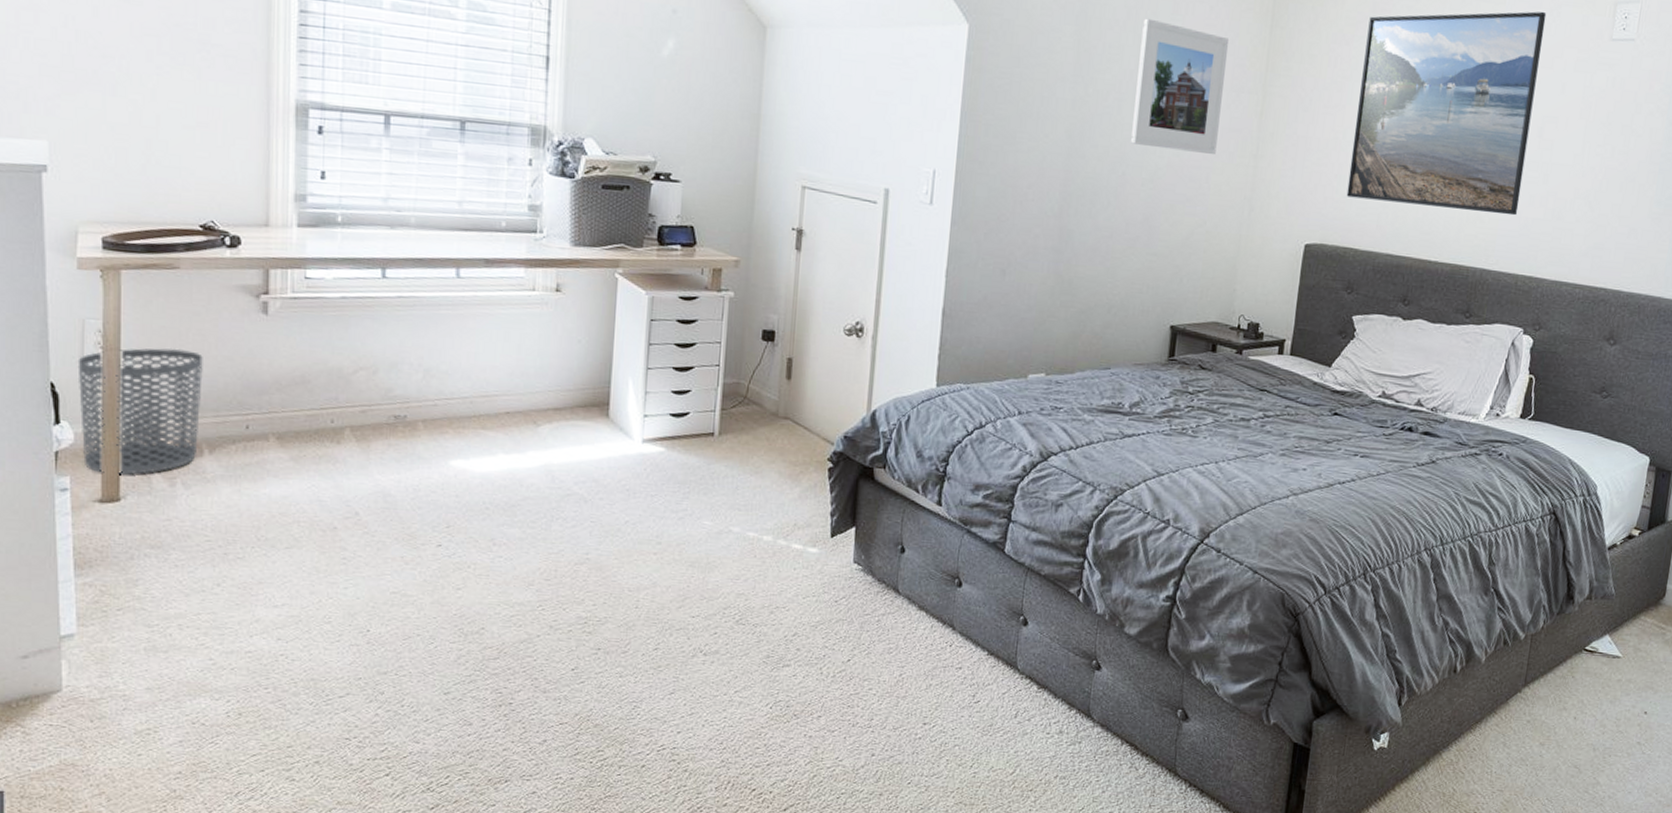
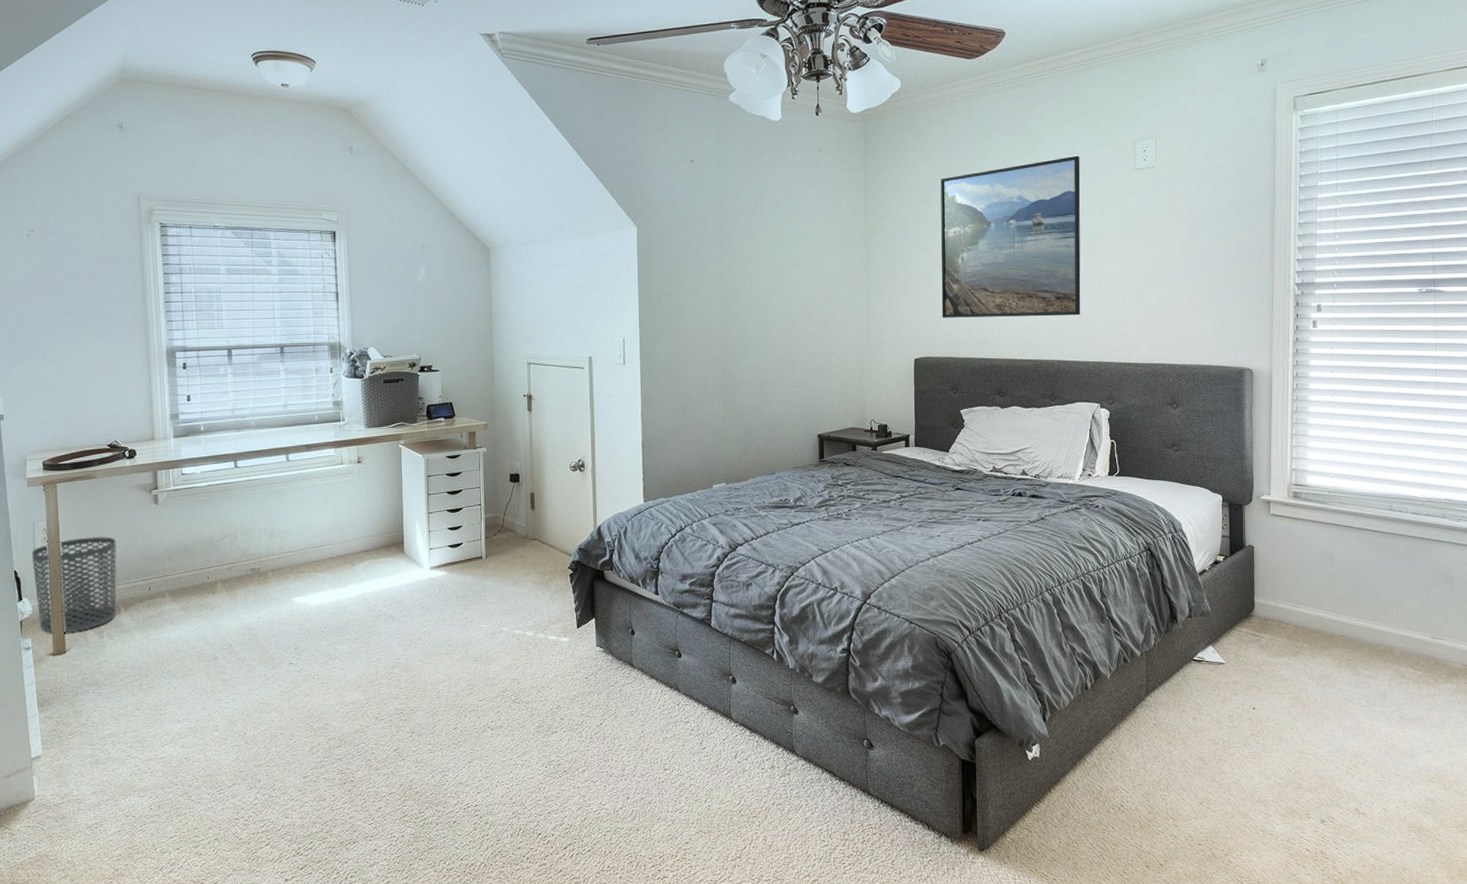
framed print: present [1131,18,1230,154] -> none [767,203,835,300]

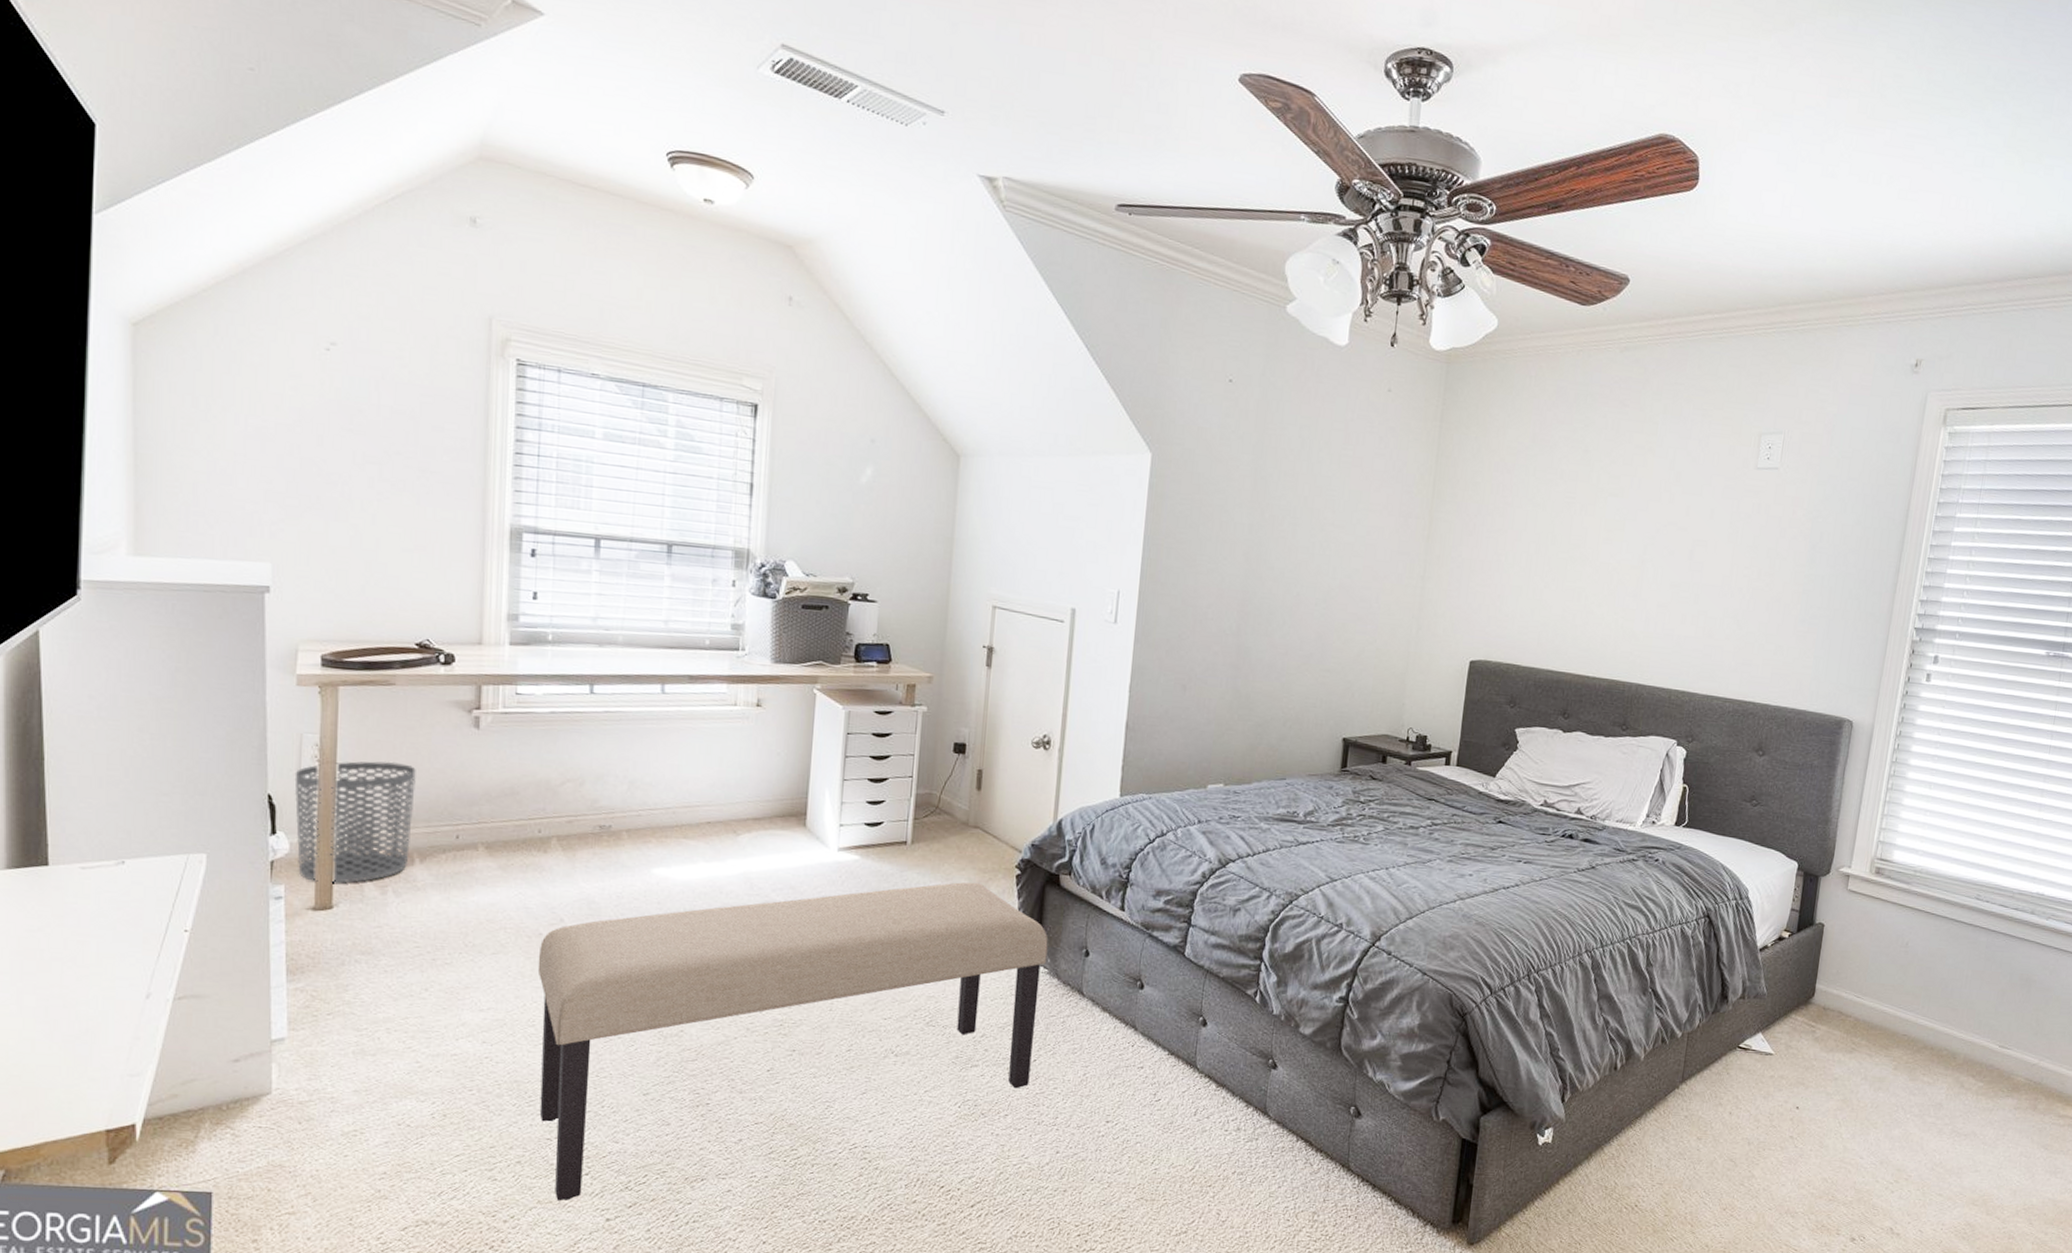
bench: none [216,583,601,868] -> present [537,882,1049,1201]
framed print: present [940,155,1081,318] -> none [1509,441,1696,634]

